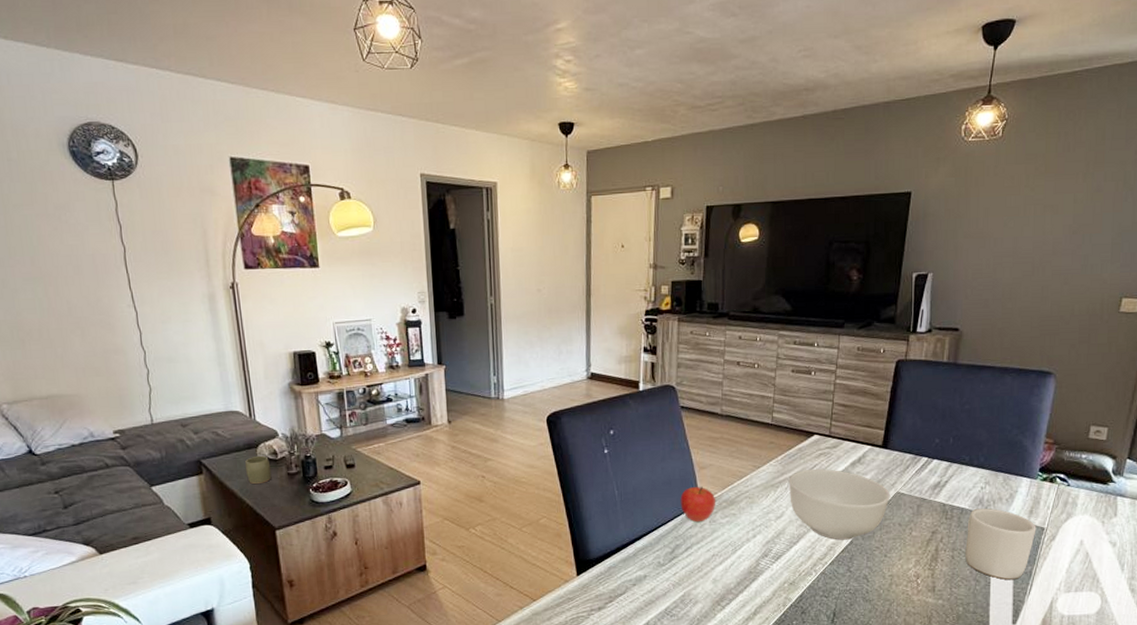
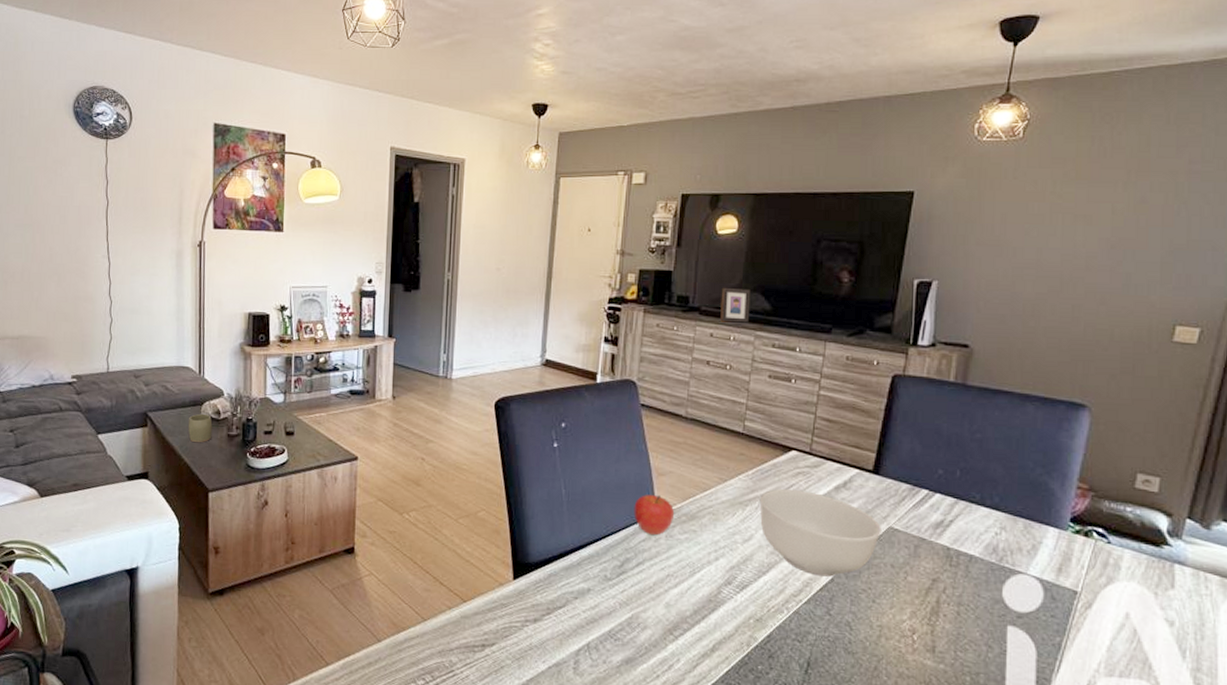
picture frame: none [747,292,773,325] -> present [720,287,751,323]
mug: present [965,508,1037,580] -> none [974,557,1067,652]

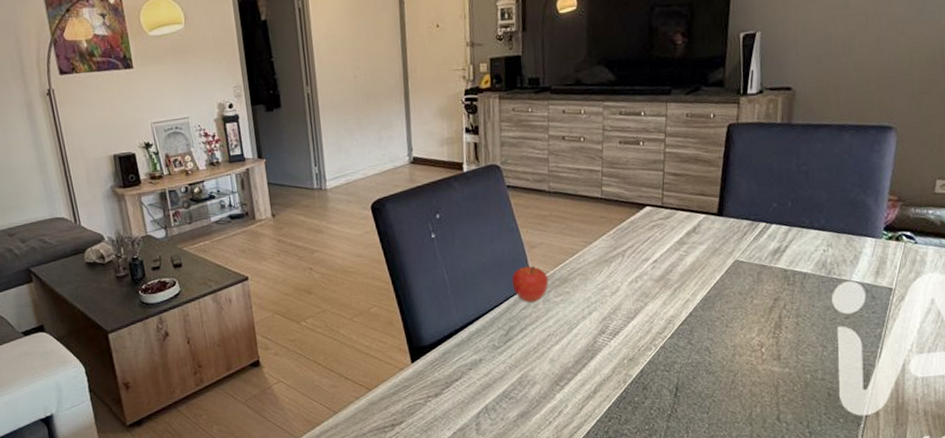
mug: present [187,413,213,443] -> none [73,260,101,290]
picture frame: present [720,287,751,323] -> none [568,63,597,98]
bowl: present [760,488,881,577] -> none [623,240,729,313]

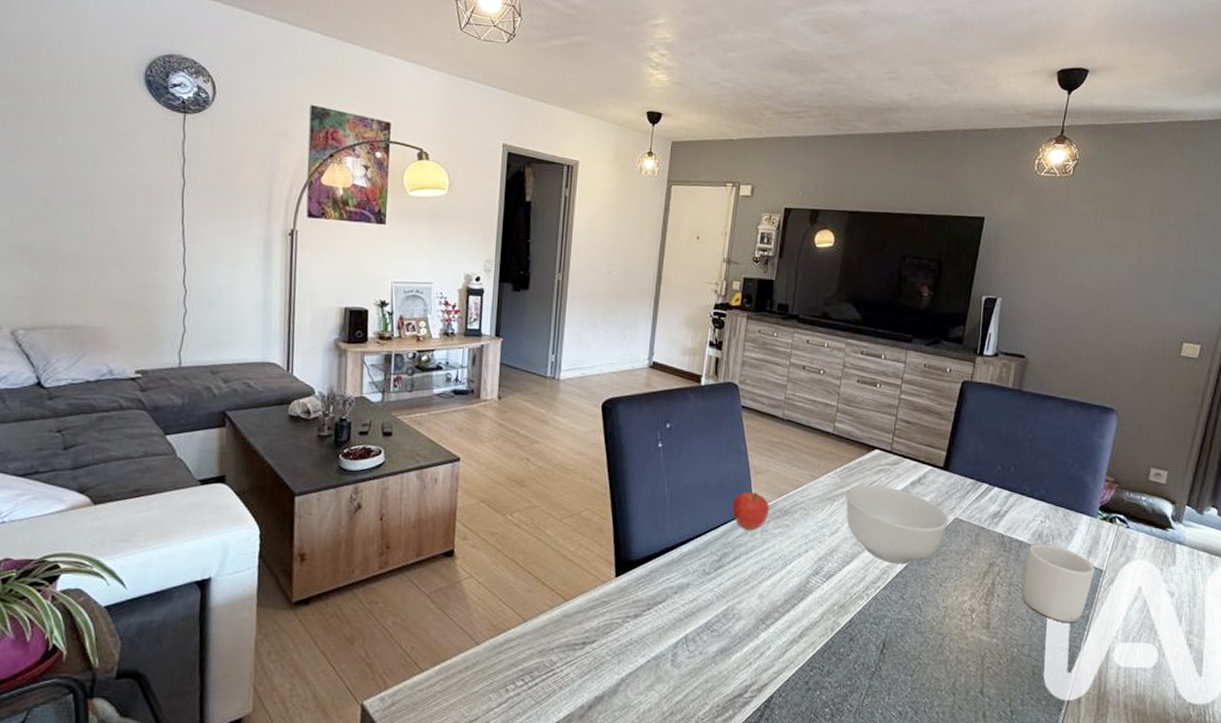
bowl: none [623,240,729,313] -> present [846,484,949,564]
mug: none [810,271,884,344] -> present [1022,542,1095,624]

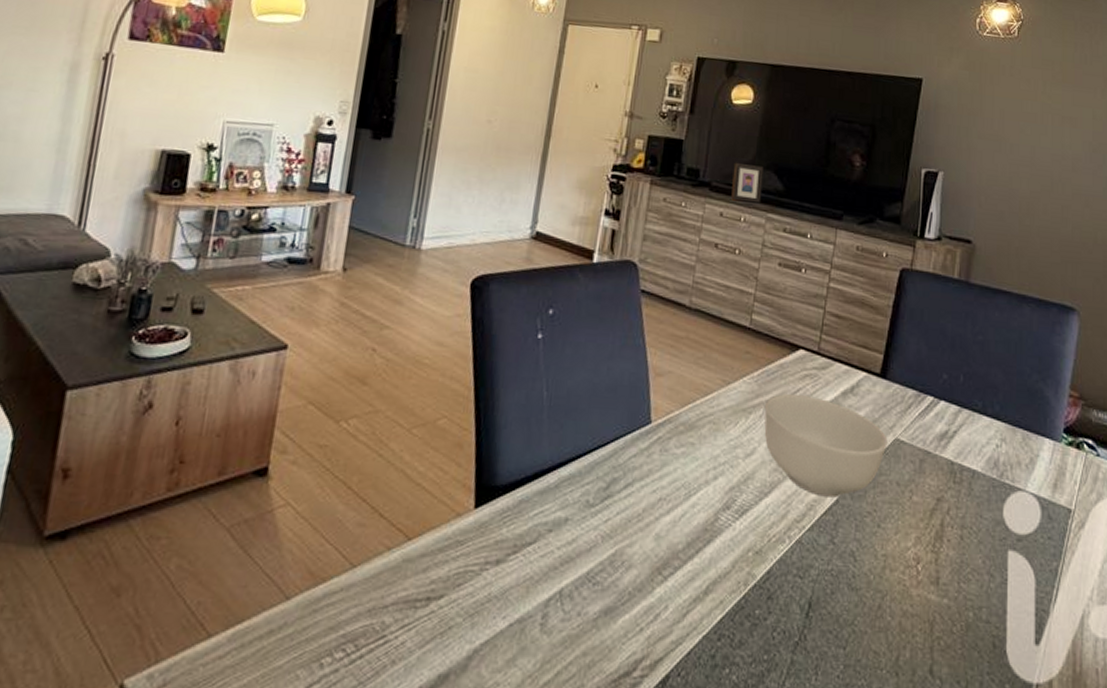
fruit: present [732,492,770,531] -> none [625,399,672,450]
picture frame: none [816,297,844,331] -> present [731,162,764,203]
mug: present [1022,542,1095,624] -> none [977,472,1062,579]

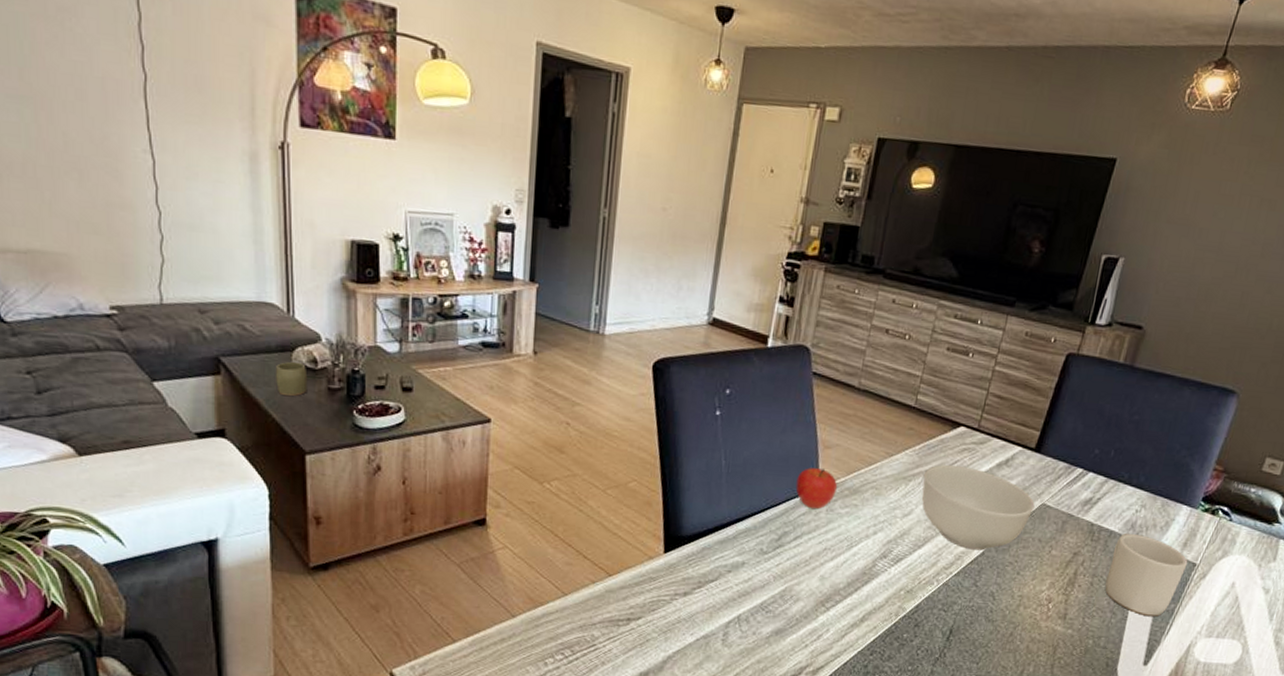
mug: none [48,280,88,321] -> present [275,361,308,397]
fruit: none [625,399,672,450] -> present [795,468,838,510]
picture frame: present [731,162,764,203] -> none [904,249,940,290]
mug: none [977,472,1062,579] -> present [1105,532,1188,617]

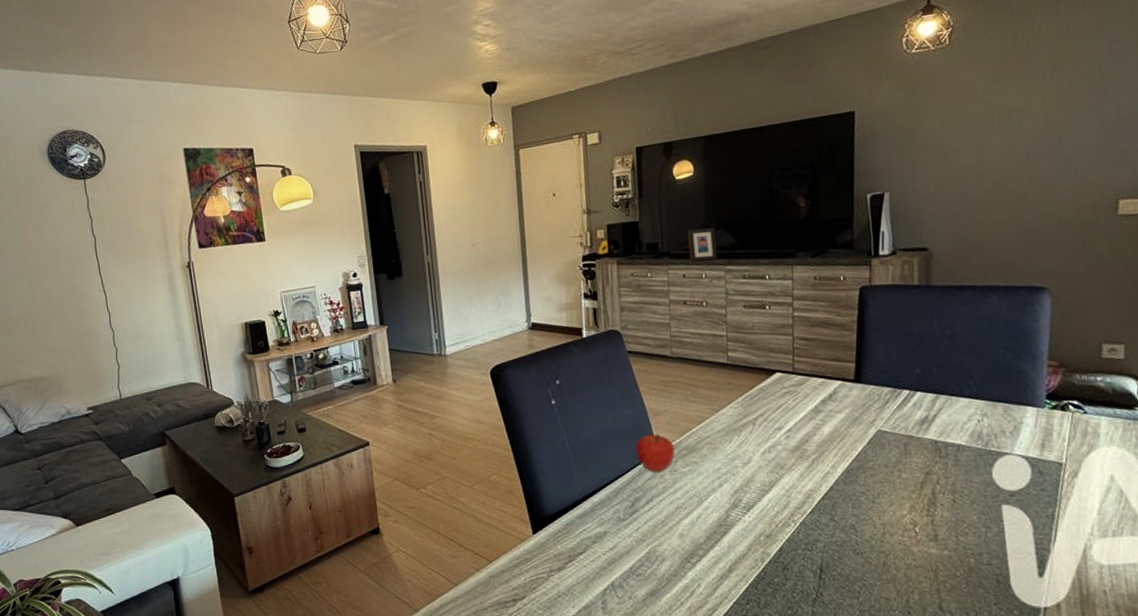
mug: present [275,361,308,397] -> none [204,424,229,453]
picture frame: none [904,249,940,290] -> present [687,227,718,262]
bowl: present [922,464,1035,551] -> none [753,408,871,486]
mug: present [1105,532,1188,617] -> none [966,443,1053,526]

